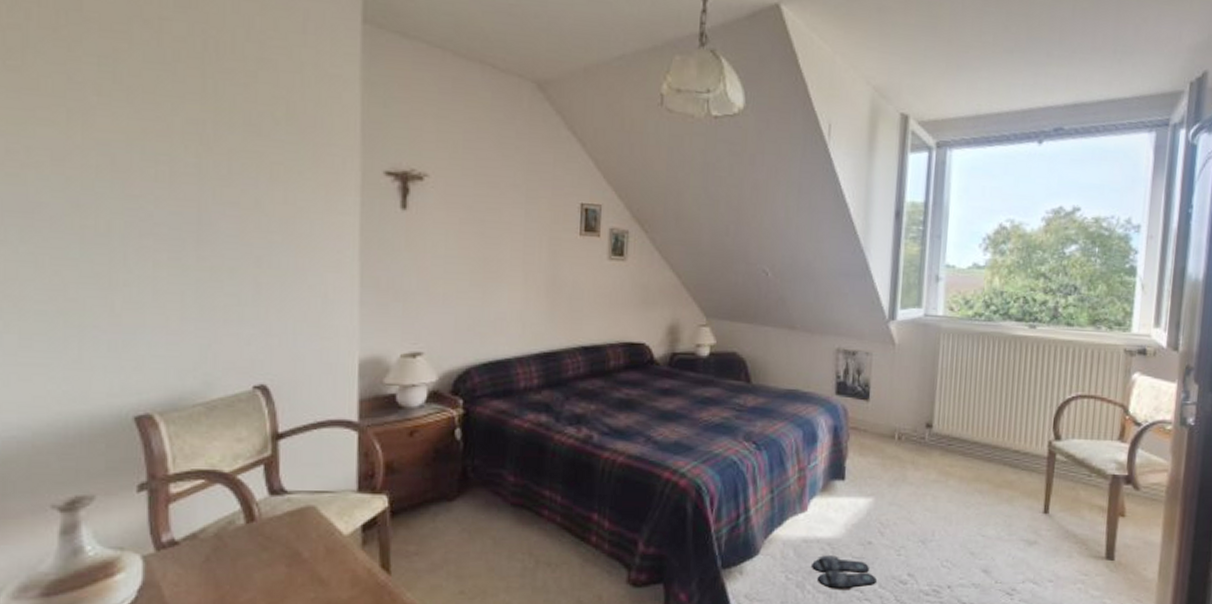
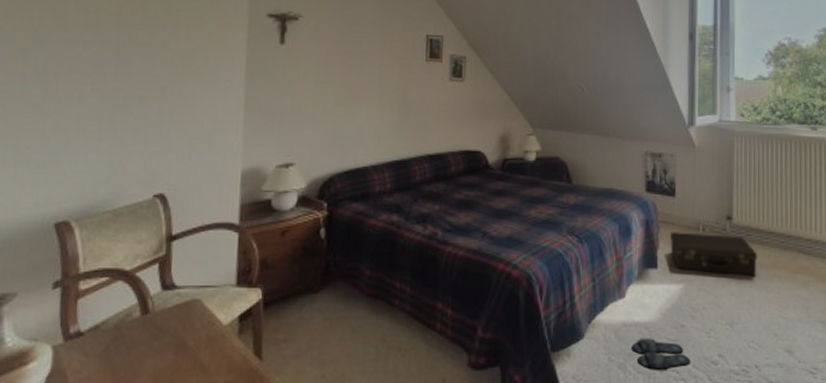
suitcase: none [860,440,959,489] -> present [669,232,758,275]

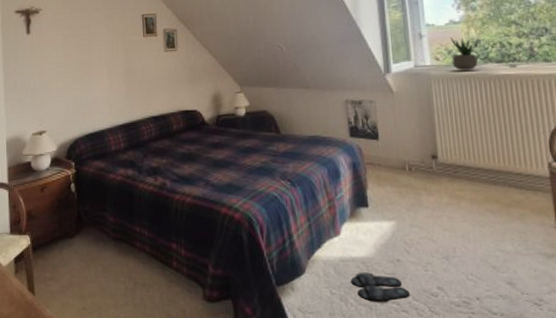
suitcase: present [669,232,758,275] -> none [377,172,468,211]
potted plant: none [756,94,785,130] -> present [450,37,480,71]

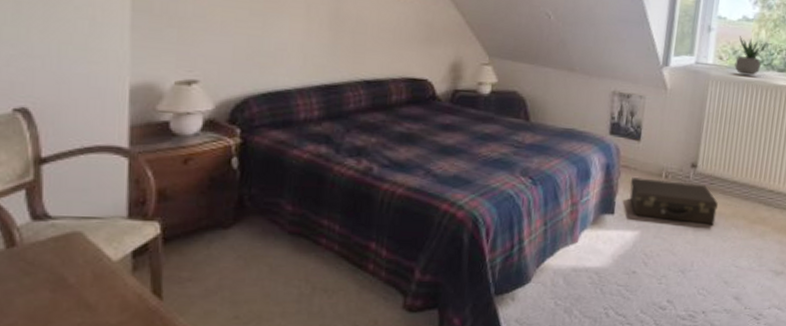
slippers: present [351,272,410,302] -> none [579,283,639,314]
suitcase: none [377,172,468,211] -> present [629,177,719,224]

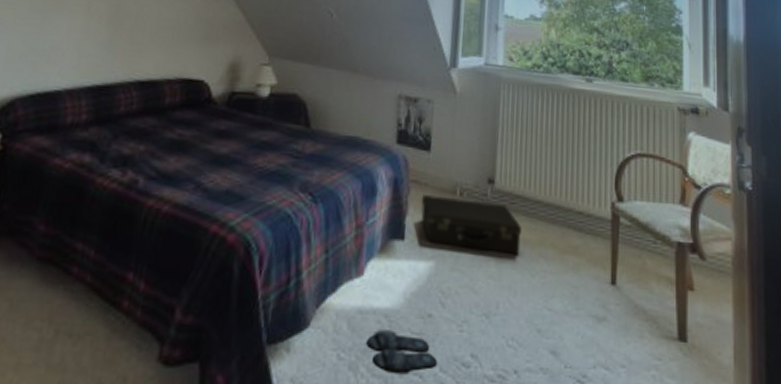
slippers: none [579,283,639,314] -> present [366,330,437,373]
potted plant: present [734,36,768,76] -> none [526,36,559,79]

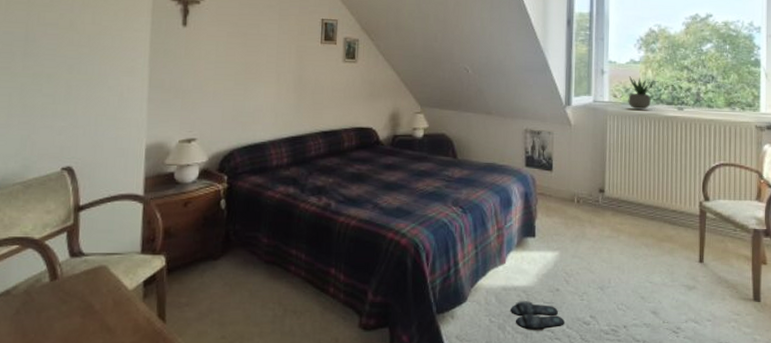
suitcase: present [421,195,523,254] -> none [547,203,628,243]
potted plant: none [526,36,559,79] -> present [628,76,654,110]

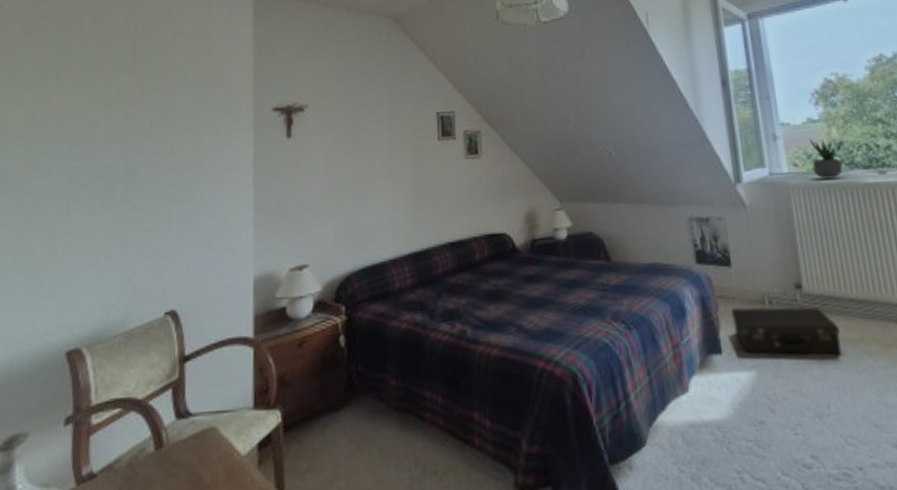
slippers: present [511,301,564,330] -> none [704,440,778,480]
suitcase: none [547,203,628,243] -> present [731,306,842,355]

